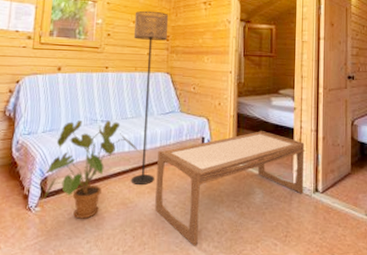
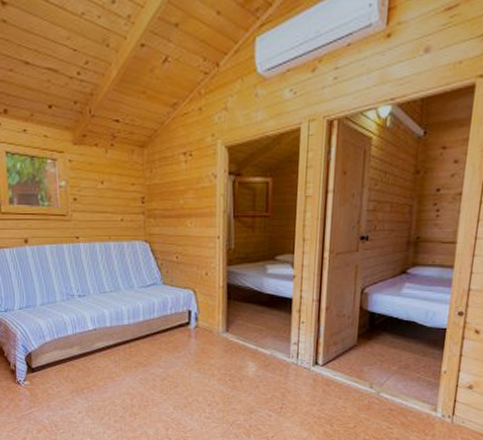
house plant: present [43,120,140,219] -> none [27,295,122,392]
floor lamp: present [131,10,169,185] -> none [102,167,143,359]
coffee table: present [155,130,305,246] -> none [142,301,305,417]

